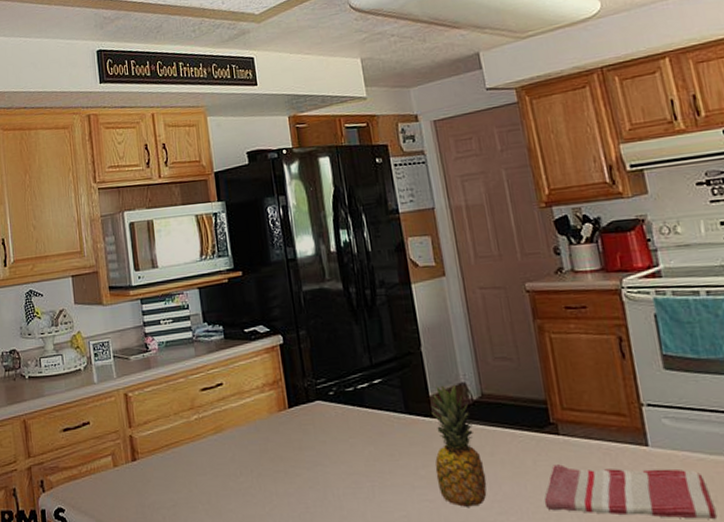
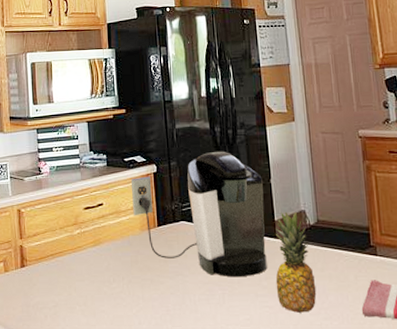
coffee maker: none [253,315,424,466] -> present [130,151,267,278]

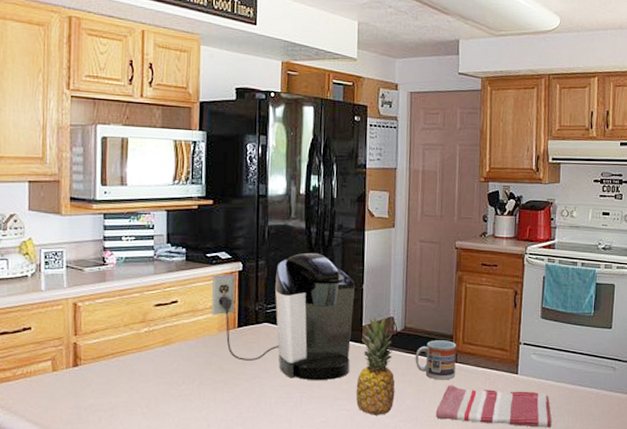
cup: none [332,232,377,275] -> present [415,340,457,380]

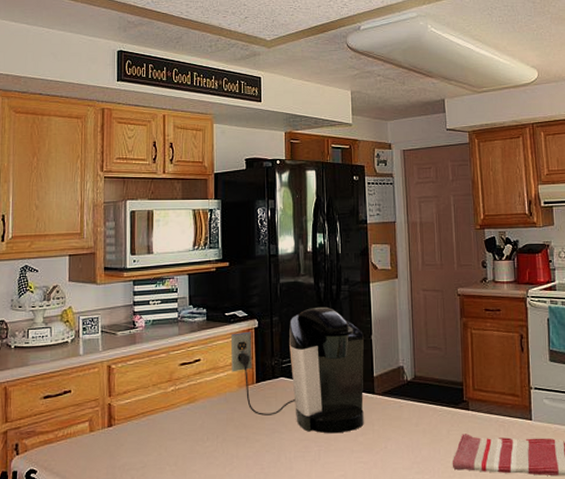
fruit: present [356,317,395,415] -> none [371,367,410,468]
cup: present [415,340,457,380] -> none [427,388,468,429]

